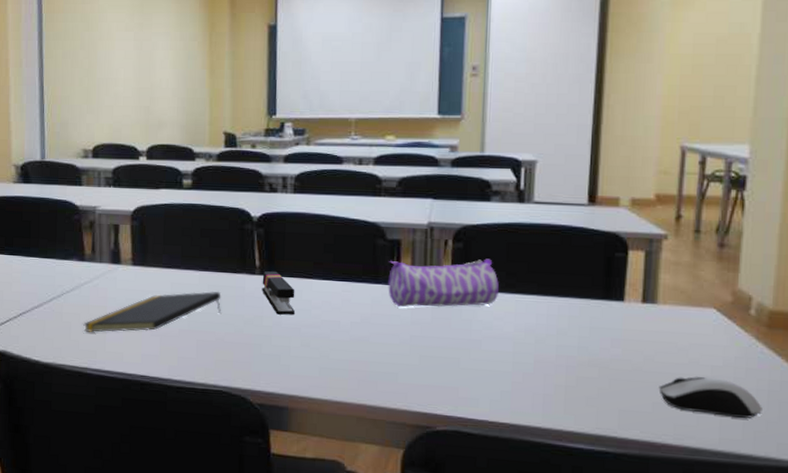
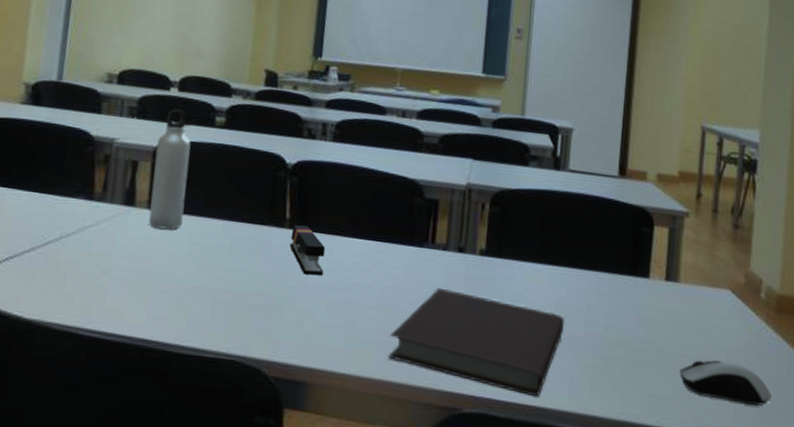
notepad: present [82,291,221,333] -> none [80,243,245,287]
water bottle: none [133,176,164,282] -> present [148,109,191,230]
notebook: none [361,320,536,415] -> present [388,287,565,397]
pencil case: present [388,258,499,308] -> none [422,222,533,275]

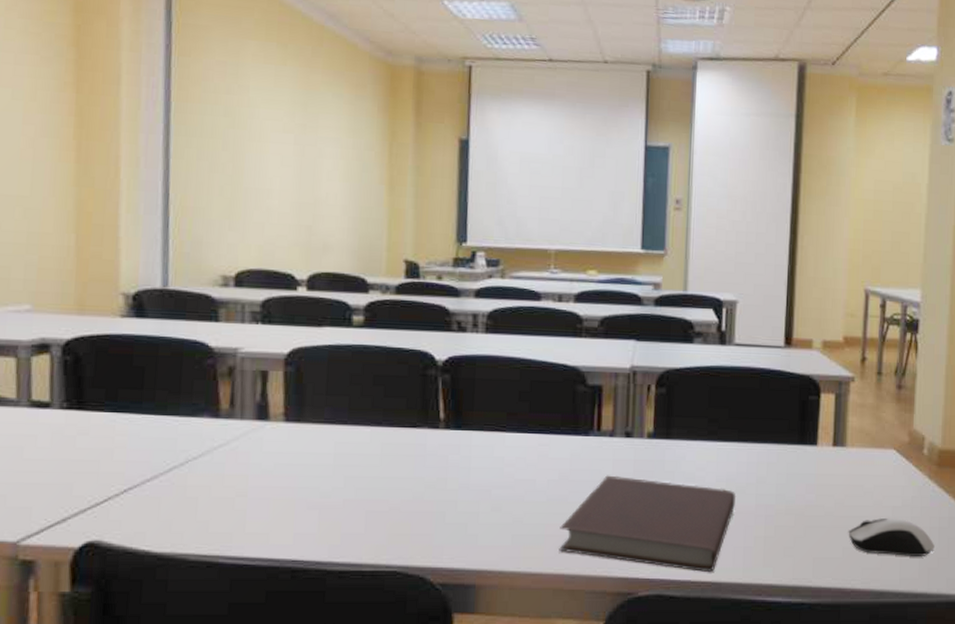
water bottle: present [148,109,191,230] -> none [286,311,327,442]
stapler: present [290,225,326,276] -> none [446,424,486,475]

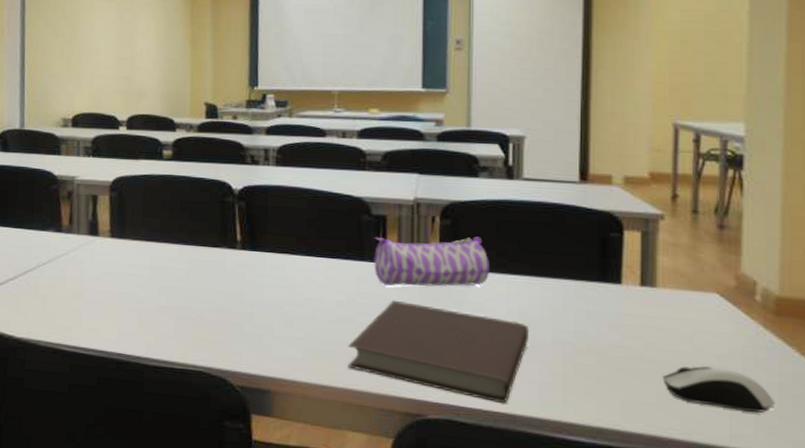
pencil case: none [588,404,701,461] -> present [374,236,489,287]

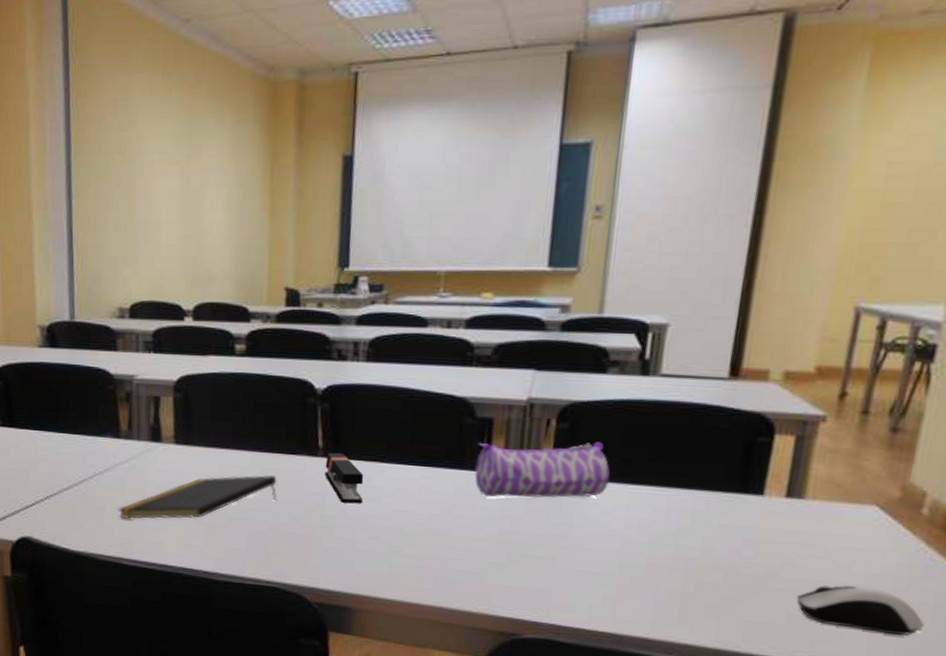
notepad: none [58,266,201,307] -> present [117,475,277,520]
stapler: none [243,245,278,293] -> present [324,452,364,504]
notebook: present [347,300,530,404] -> none [437,512,650,624]

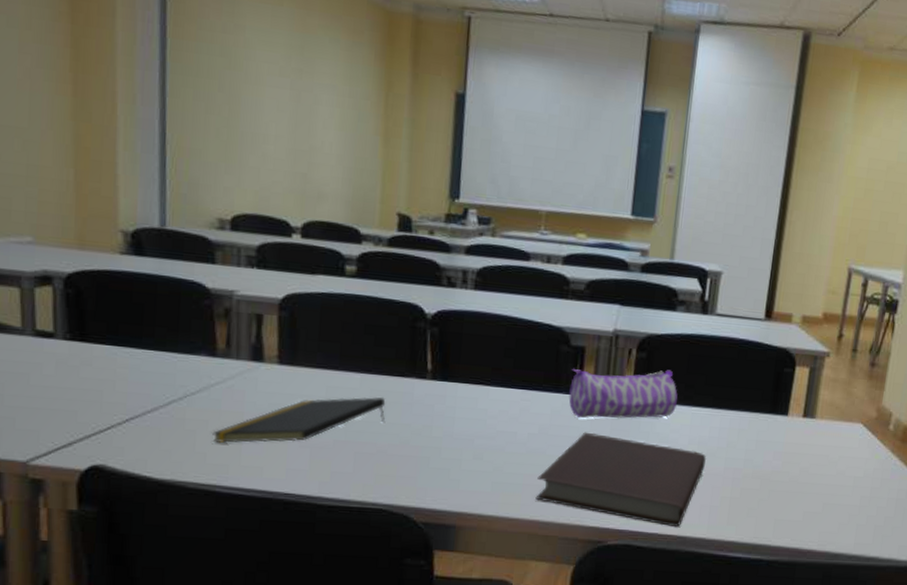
stapler: present [324,452,364,504] -> none [433,375,470,425]
notebook: none [437,512,650,624] -> present [535,432,707,528]
computer mouse: present [796,585,924,636] -> none [809,487,891,524]

